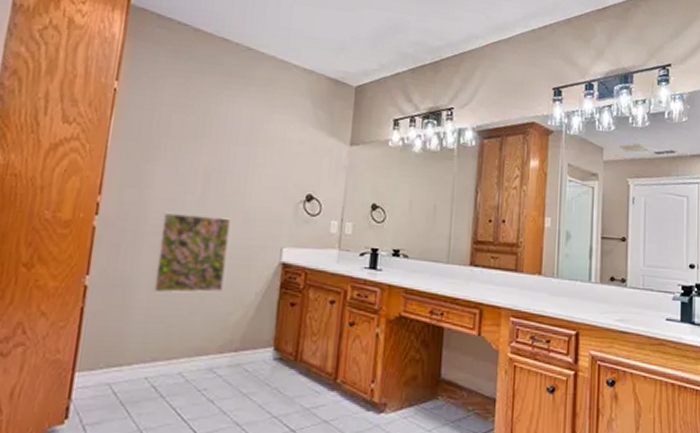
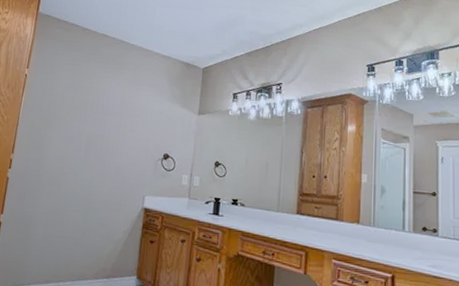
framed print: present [153,213,231,293] -> none [48,168,106,230]

